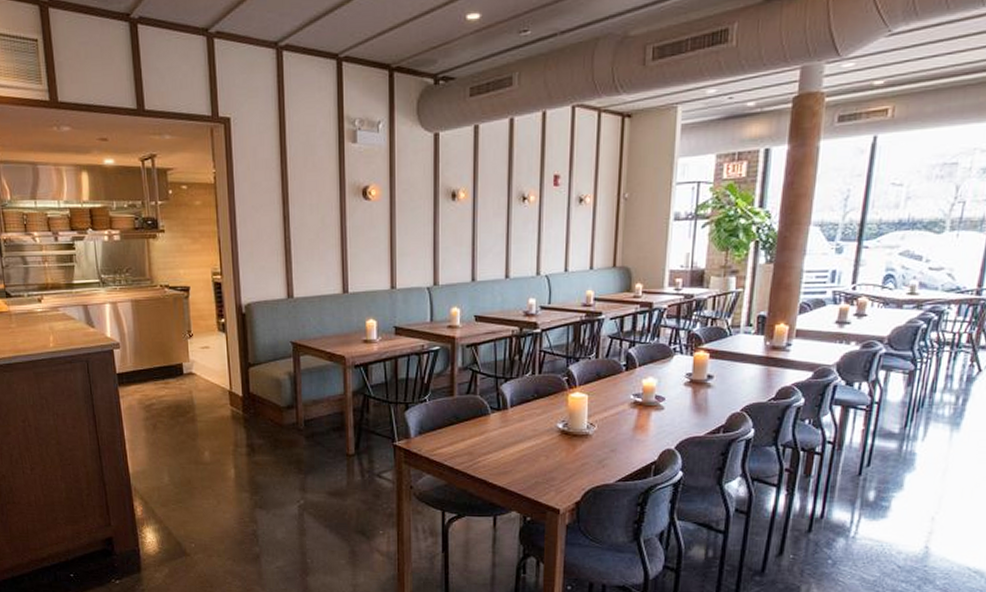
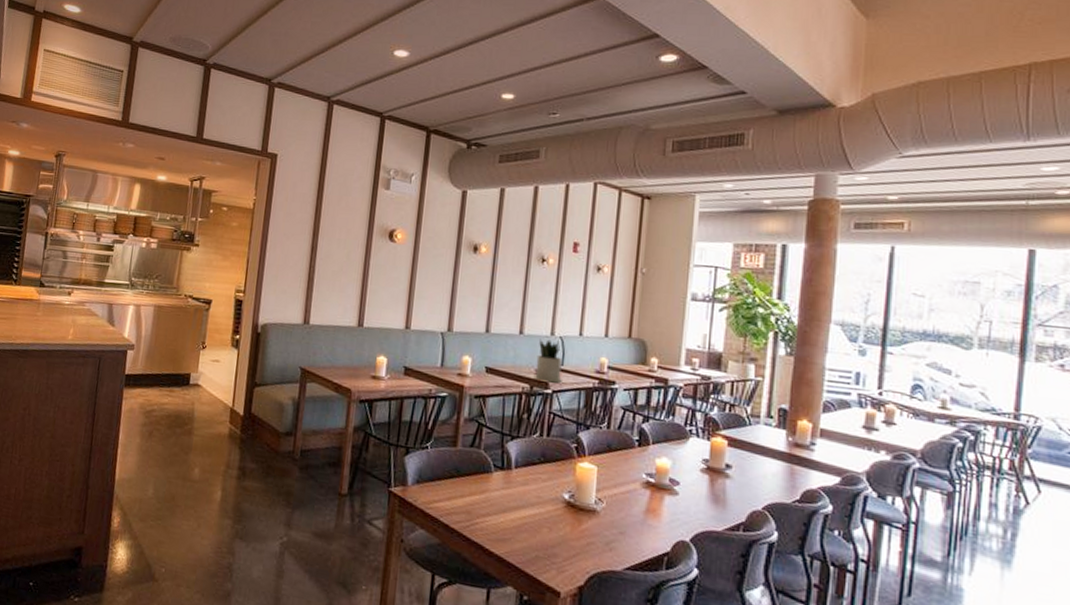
planter: none [522,279,552,323] -> present [533,338,564,384]

